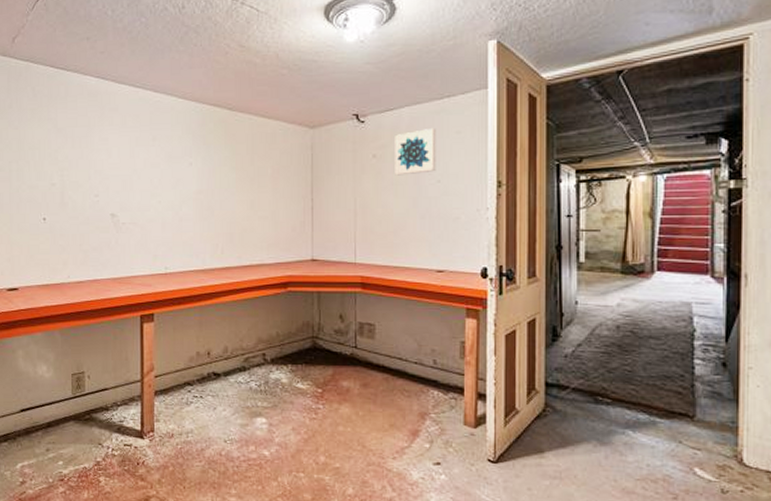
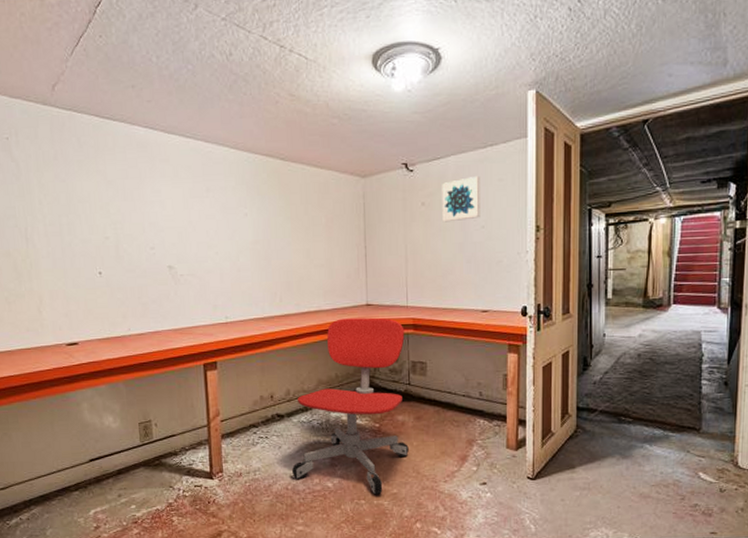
office chair: none [226,274,354,468] -> present [291,317,409,495]

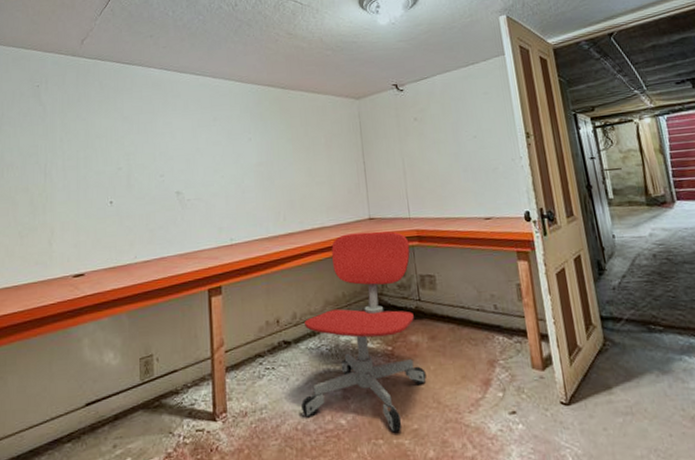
wall art: present [442,175,480,222] -> none [431,91,471,135]

